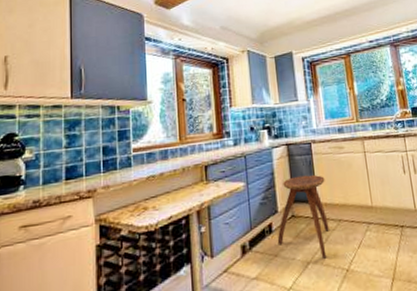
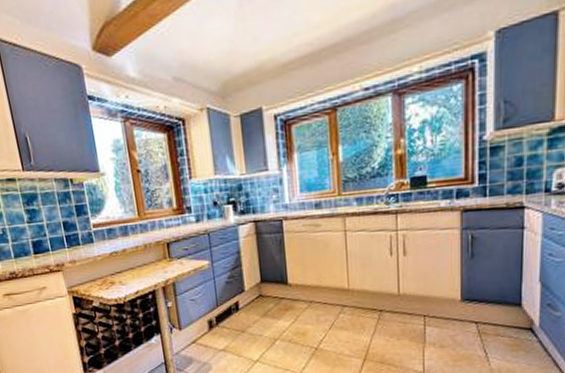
stool: present [277,174,329,259] -> none [244,254,299,337]

